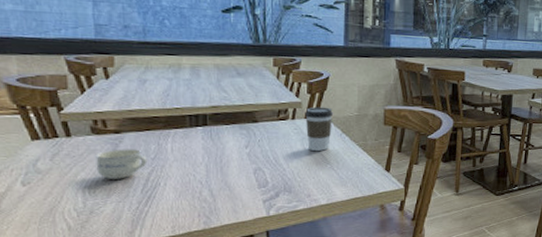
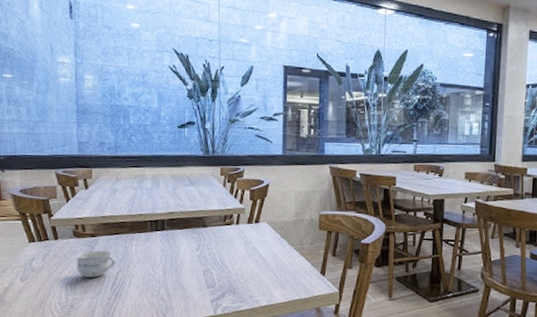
coffee cup: present [305,106,334,151] -> none [248,212,273,254]

